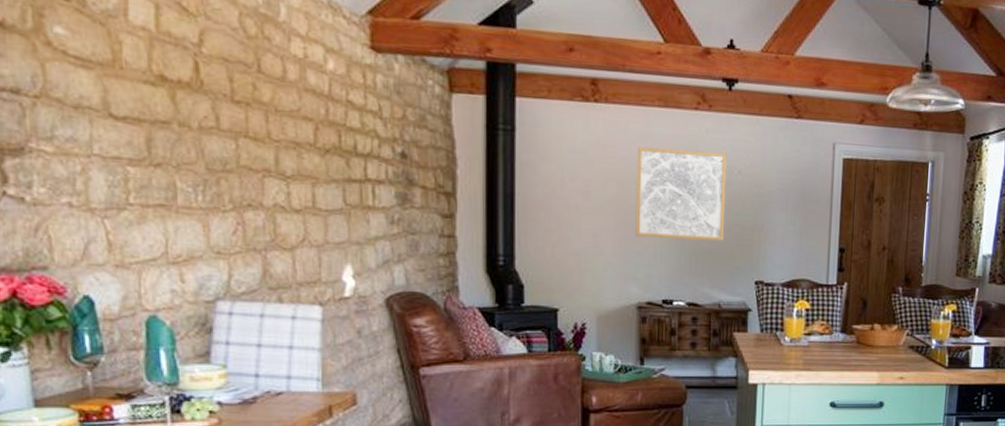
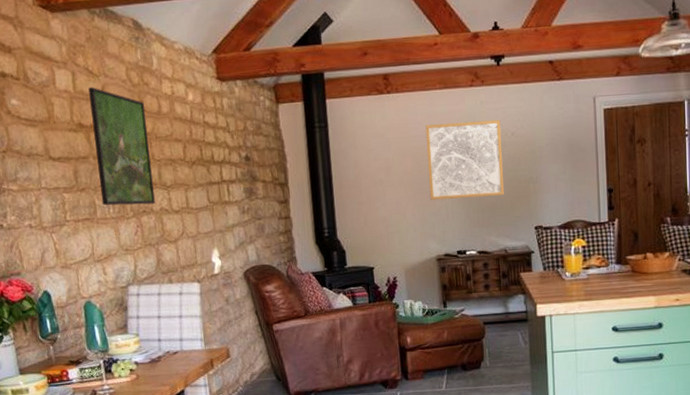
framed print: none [179,29,267,197] -> present [88,87,155,206]

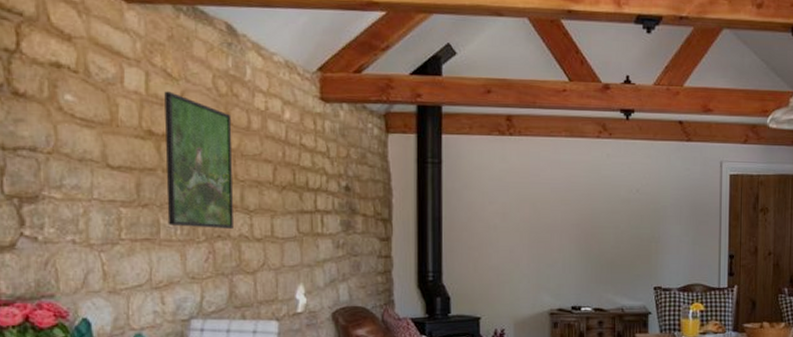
wall art: present [426,119,505,200] -> none [547,172,626,252]

